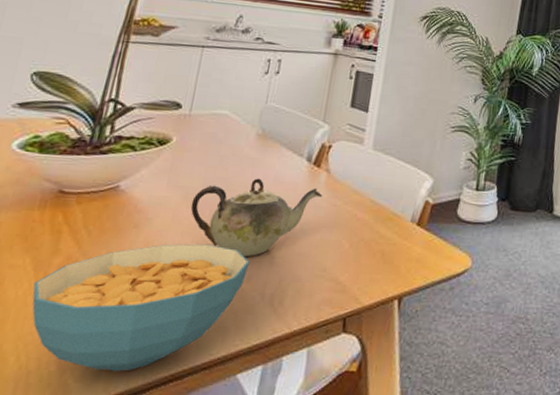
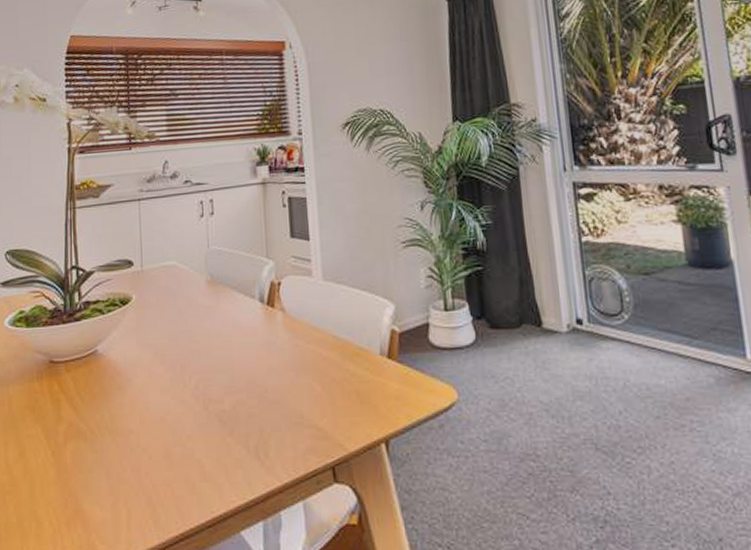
cereal bowl: present [32,244,250,372] -> none [49,399,228,532]
teapot: present [190,178,323,257] -> none [162,326,283,410]

